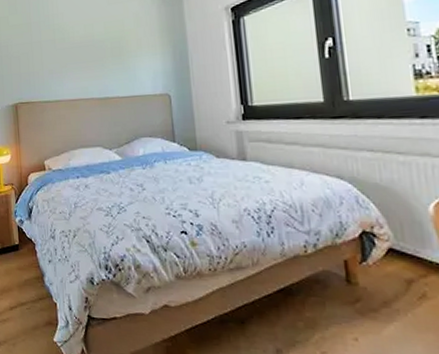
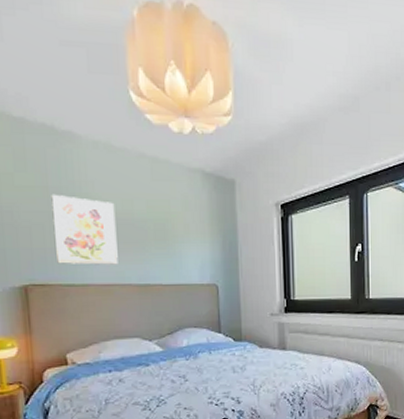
wall art: none [33,27,83,85] -> present [51,194,118,265]

